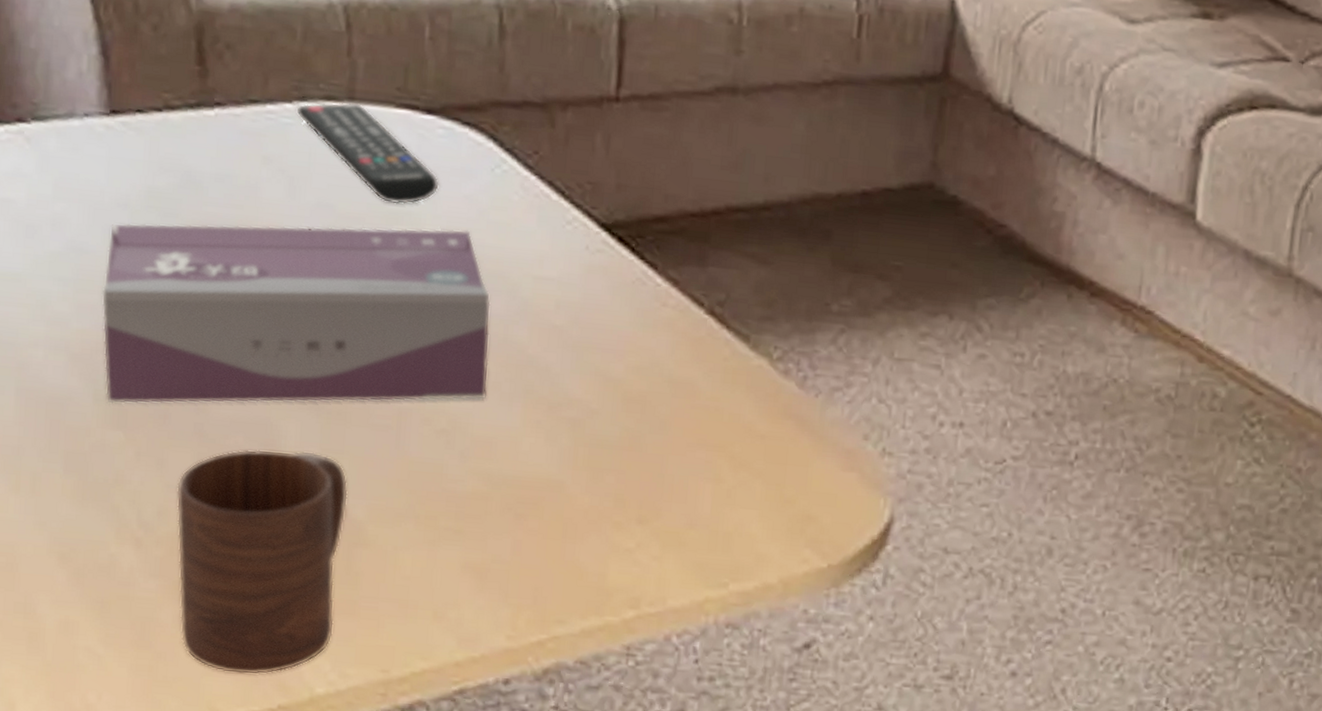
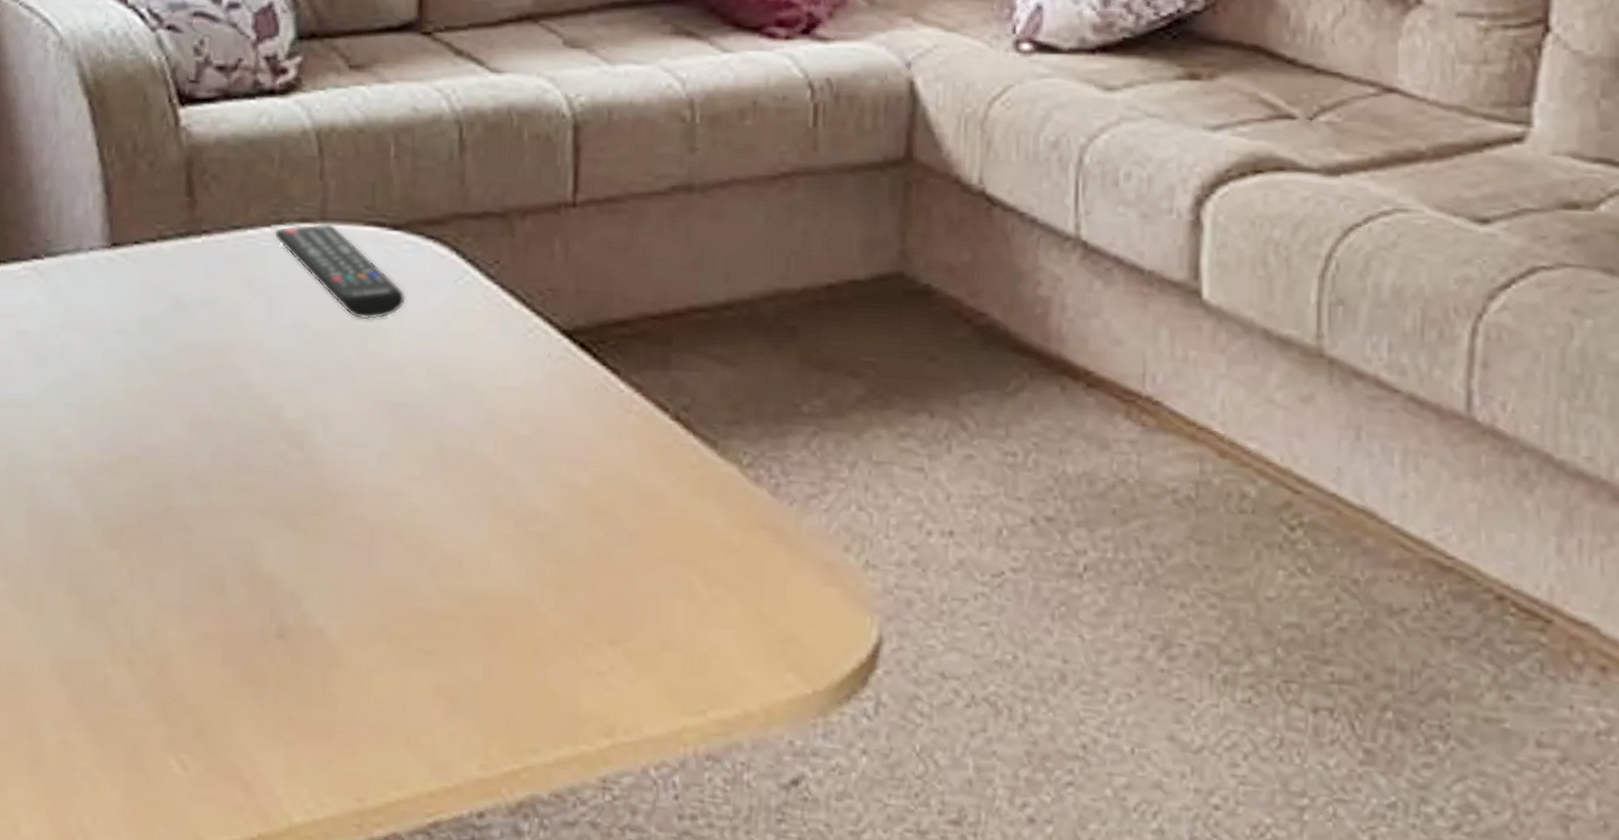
tissue box: present [101,223,491,404] -> none [101,342,457,525]
cup: present [176,449,348,675] -> none [165,568,324,802]

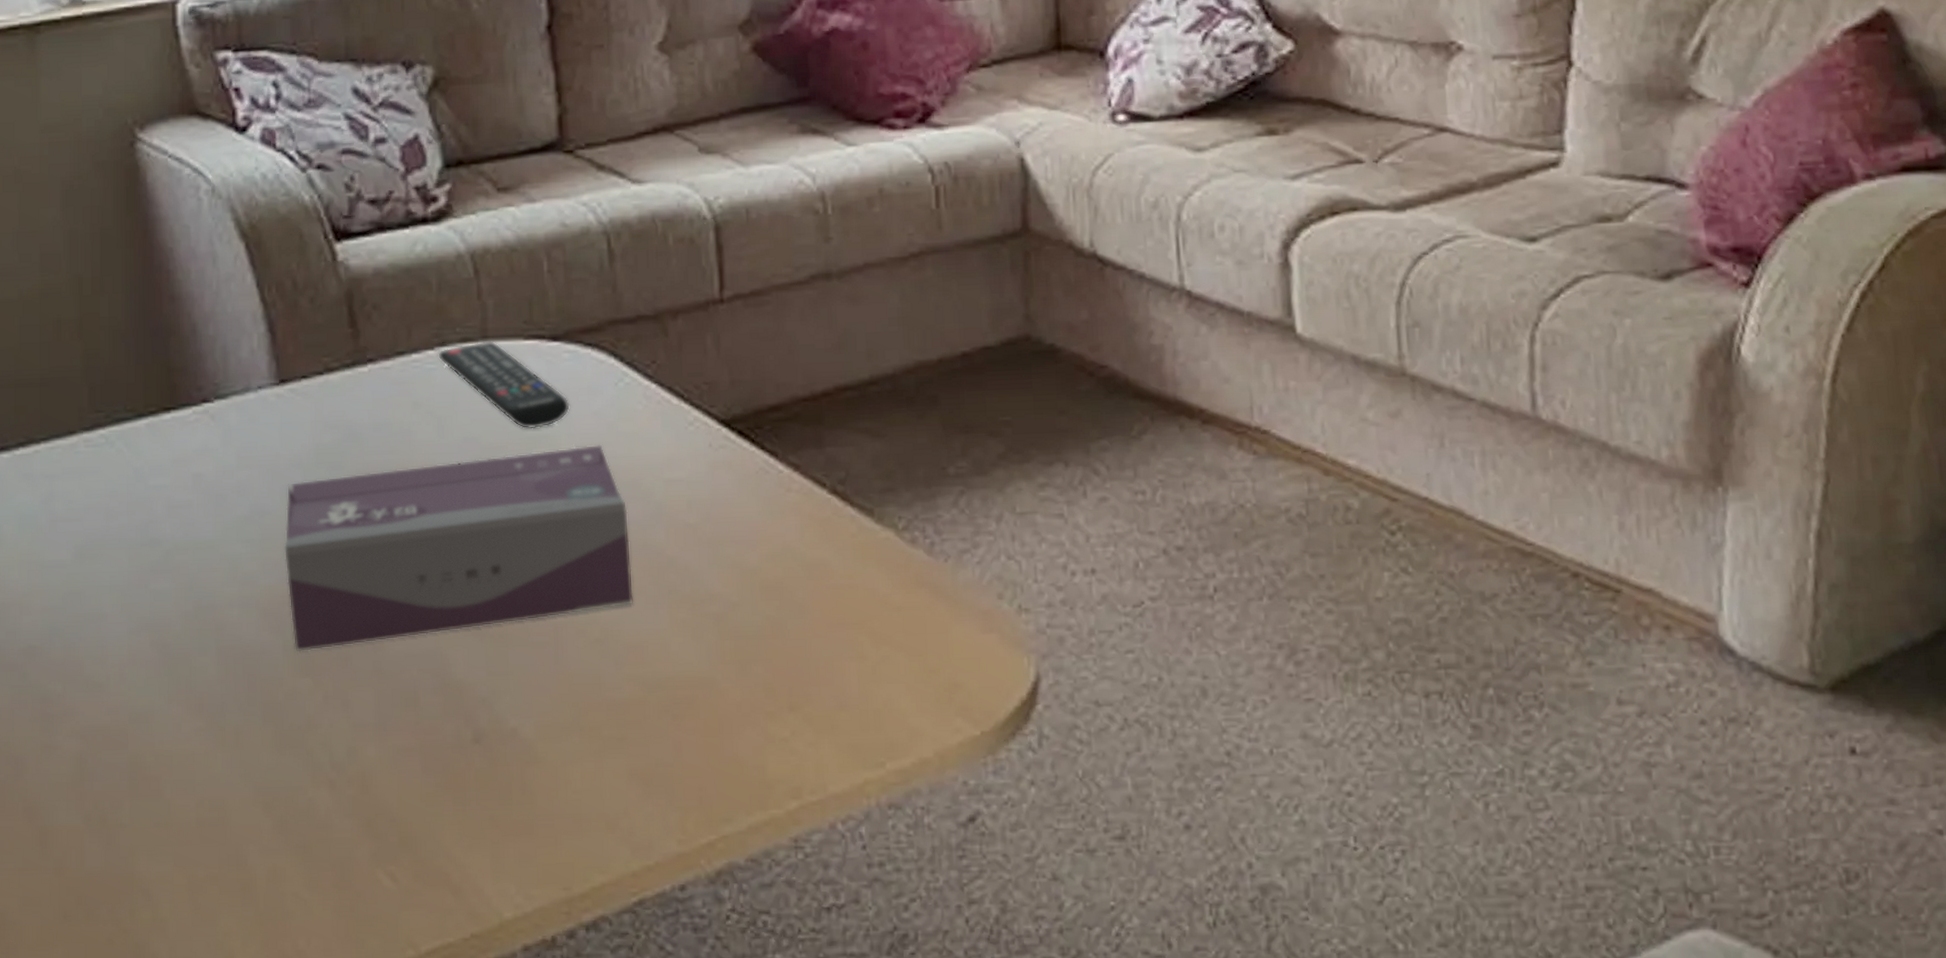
tissue box: none [101,342,457,525] -> present [283,444,634,652]

